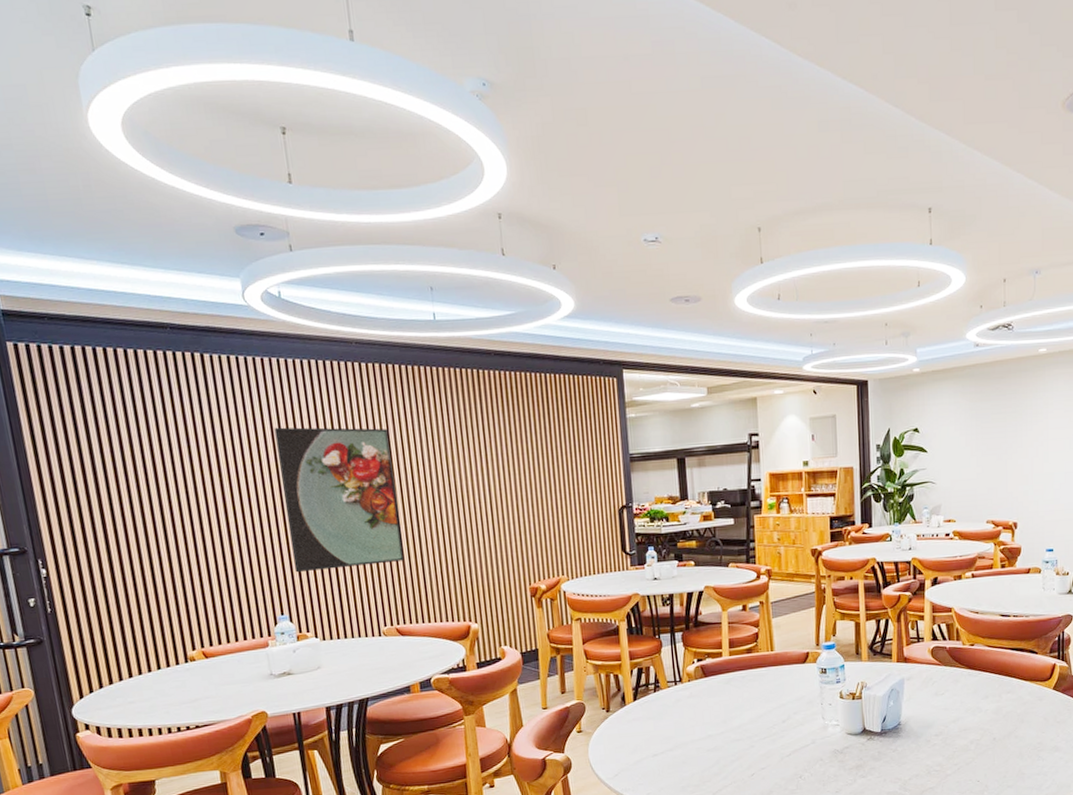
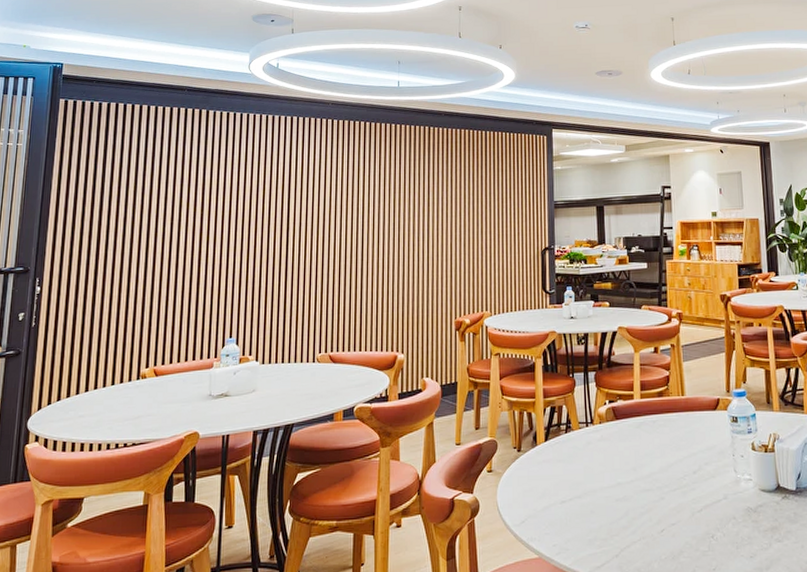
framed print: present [274,427,405,573] -> none [249,171,348,299]

